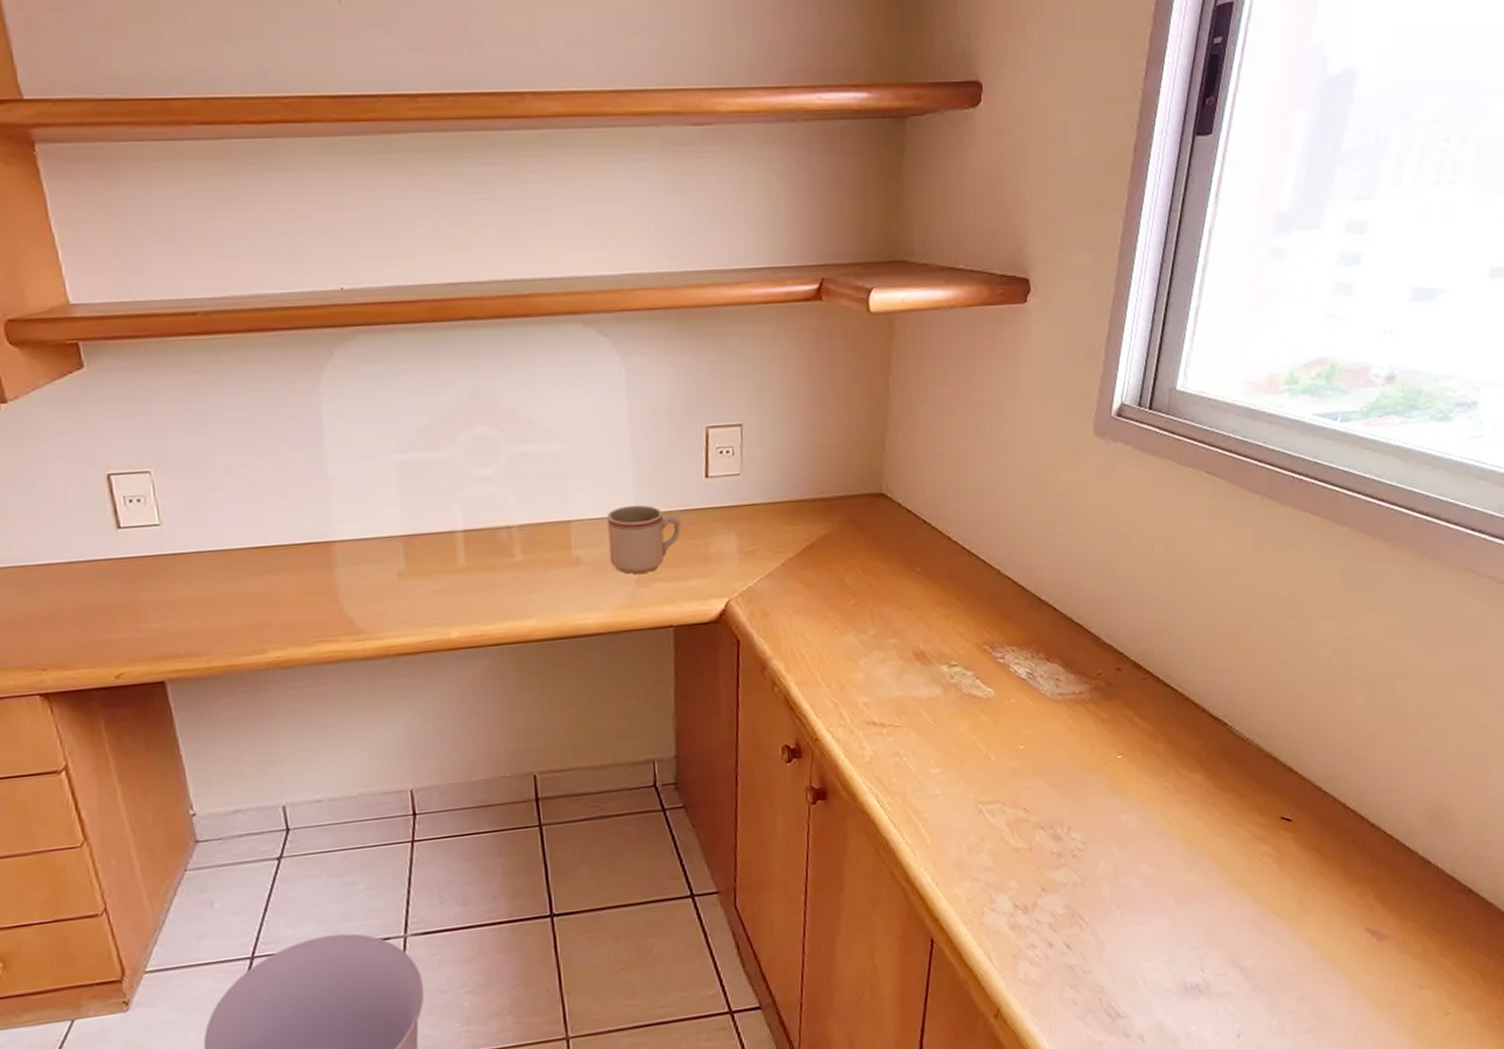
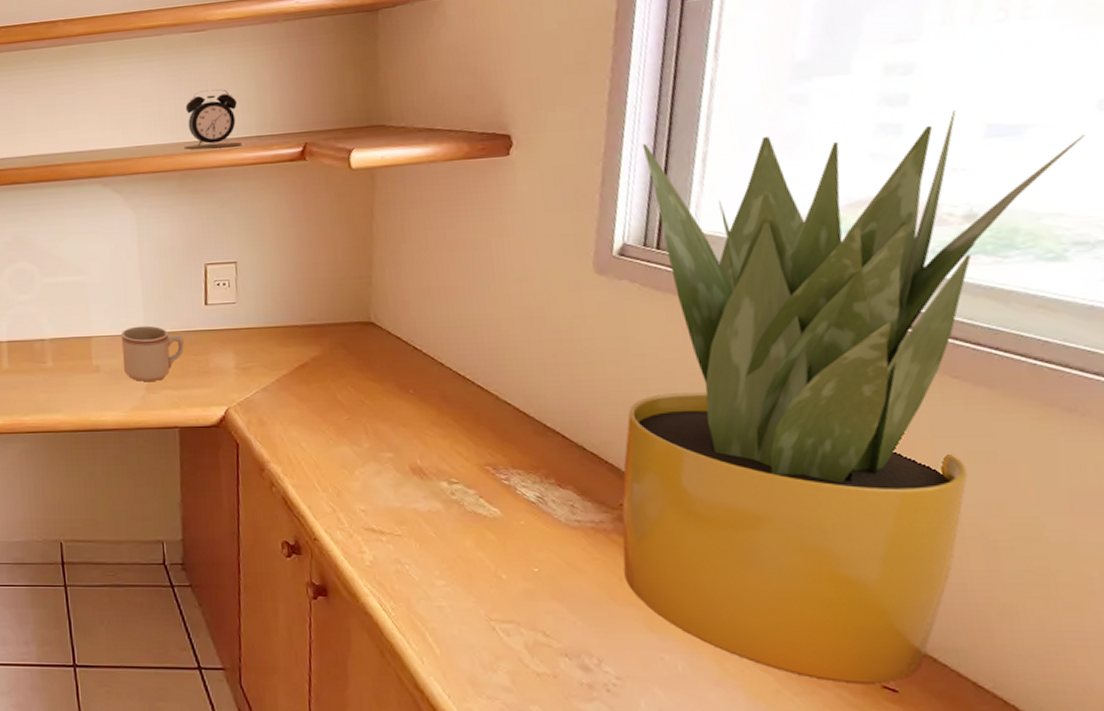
alarm clock: none [683,204,752,282] -> present [183,89,242,150]
planter: none [1096,271,1478,819] -> present [621,109,1086,683]

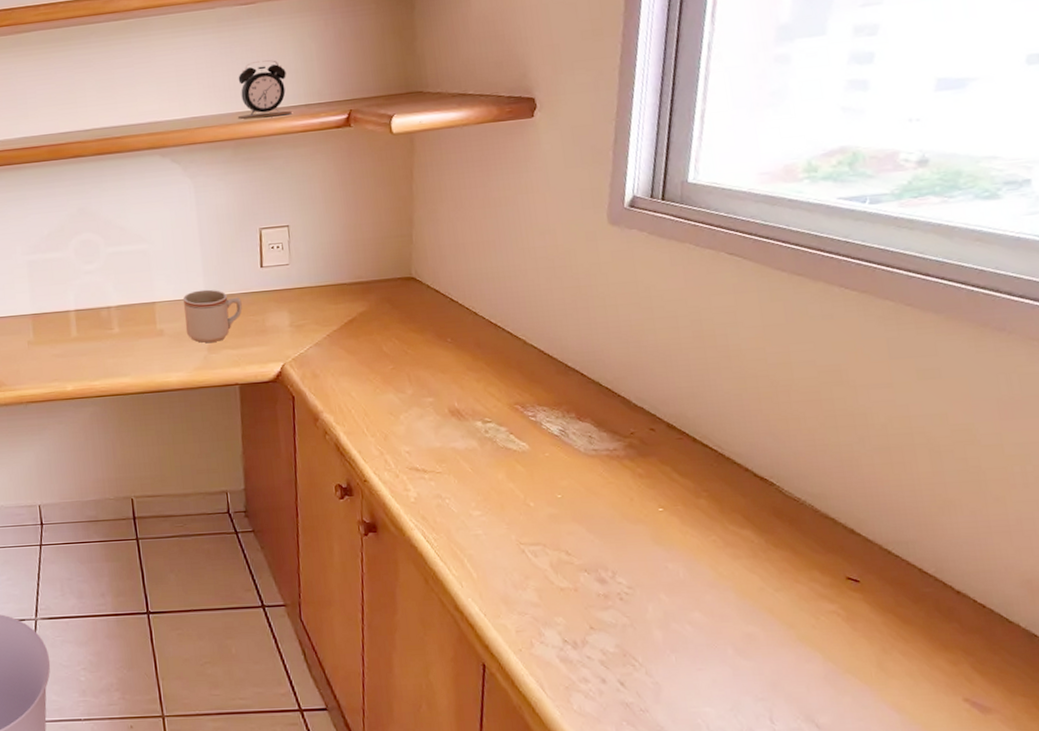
planter: present [621,109,1086,683] -> none [632,66,1017,577]

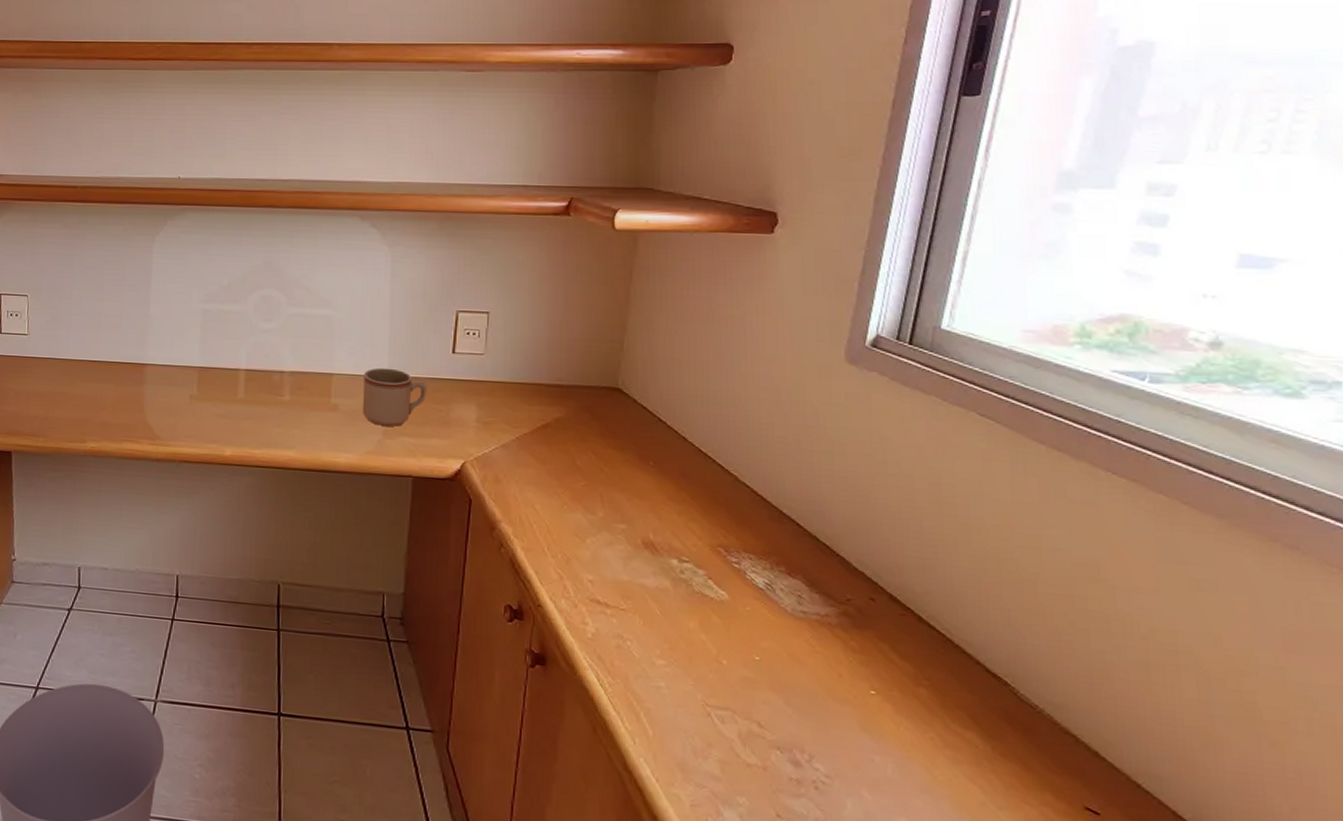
alarm clock: present [237,60,292,119] -> none [447,133,507,194]

